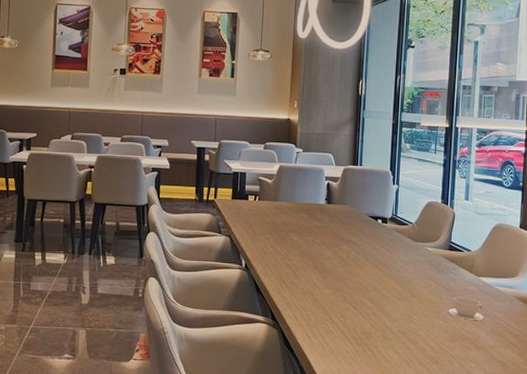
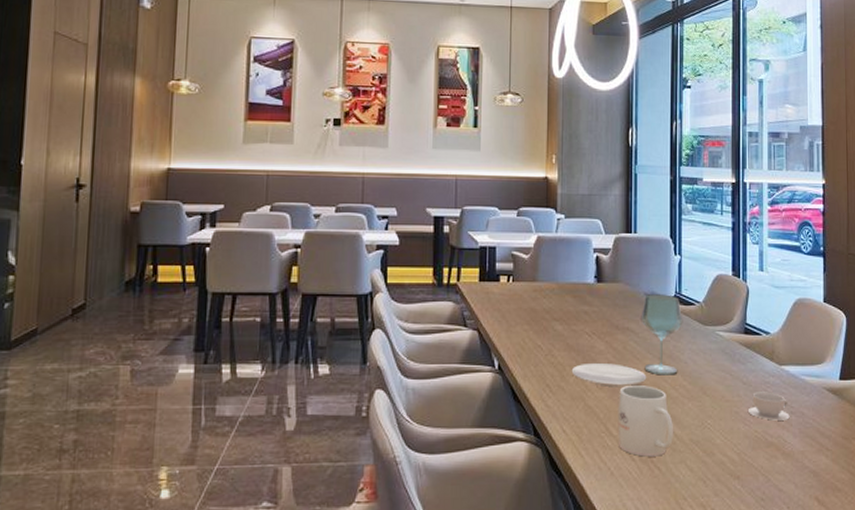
plate: none [303,266,365,286] -> present [571,362,647,386]
mug: none [338,286,386,342] -> present [617,386,674,457]
wine glass: none [362,215,398,280] -> present [641,294,683,375]

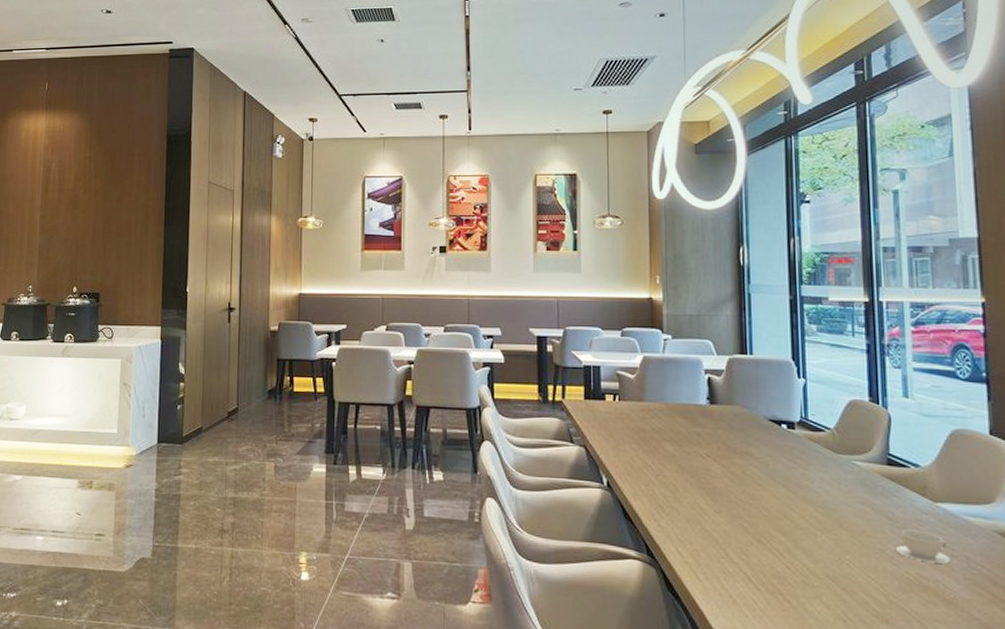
plate: present [571,362,647,386] -> none [685,485,771,513]
mug: present [617,386,674,457] -> none [738,512,806,589]
wine glass: present [641,294,683,375] -> none [761,418,812,505]

